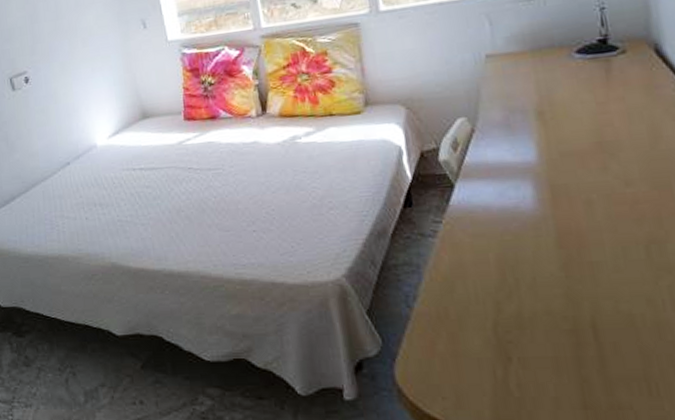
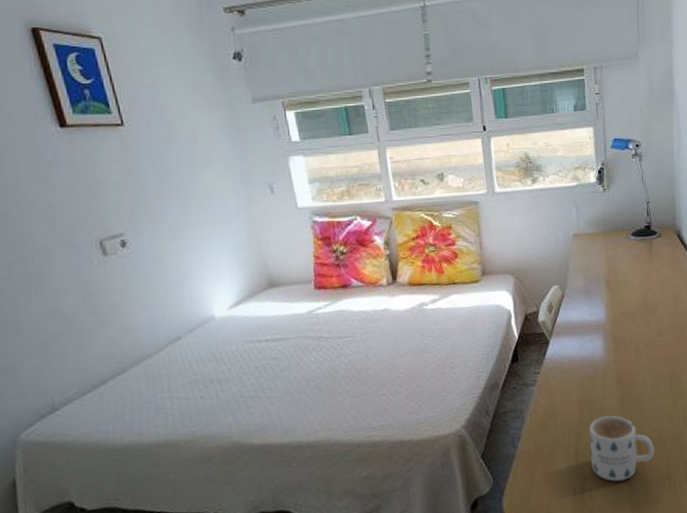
mug: none [514,285,622,373] -> present [589,415,655,482]

